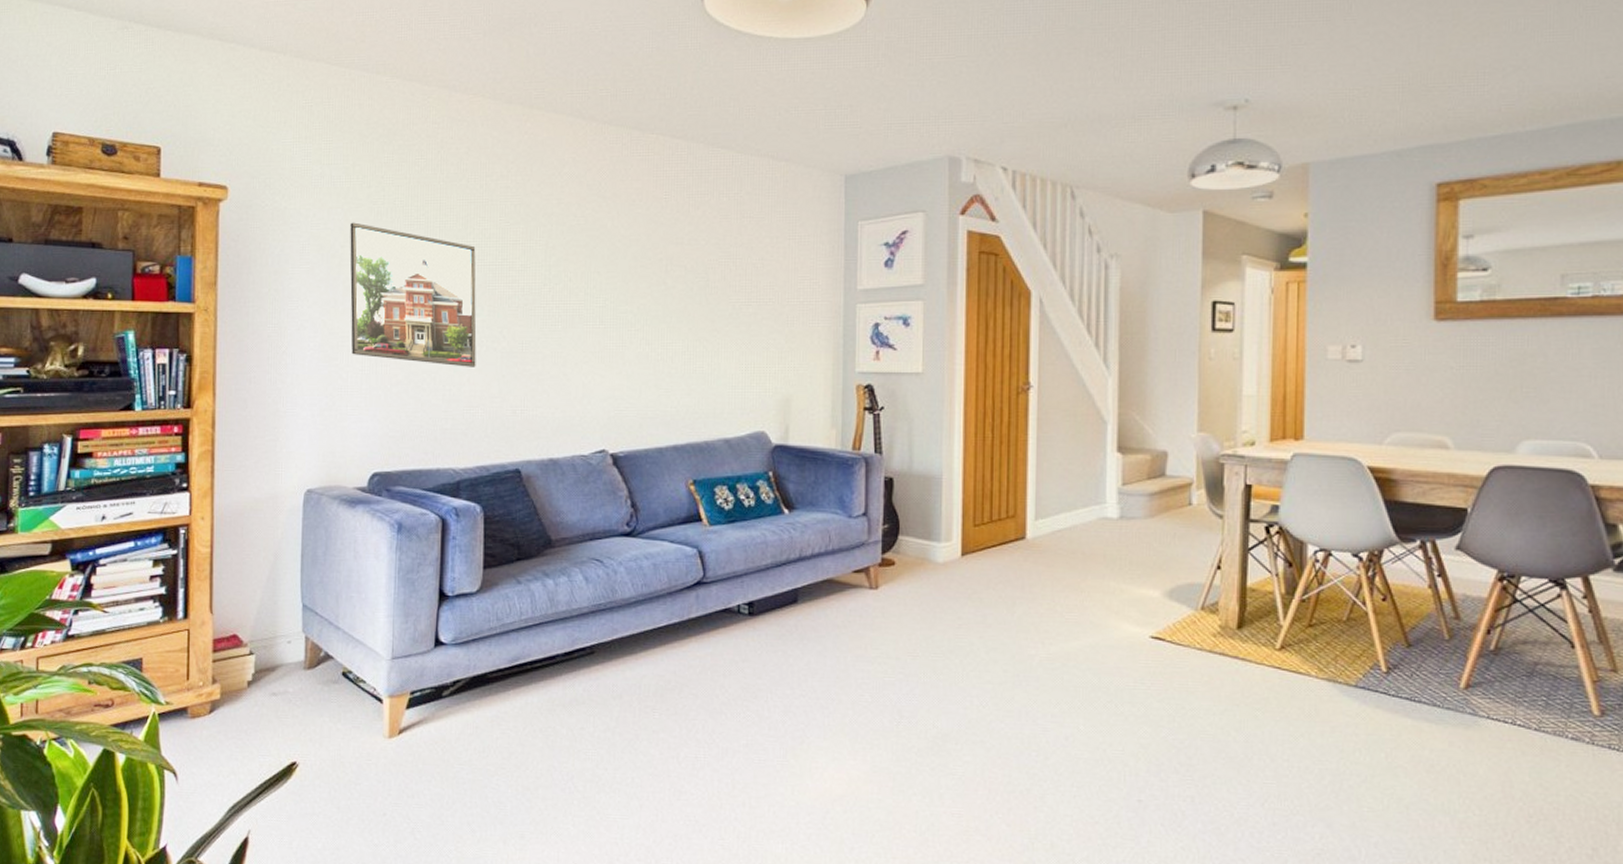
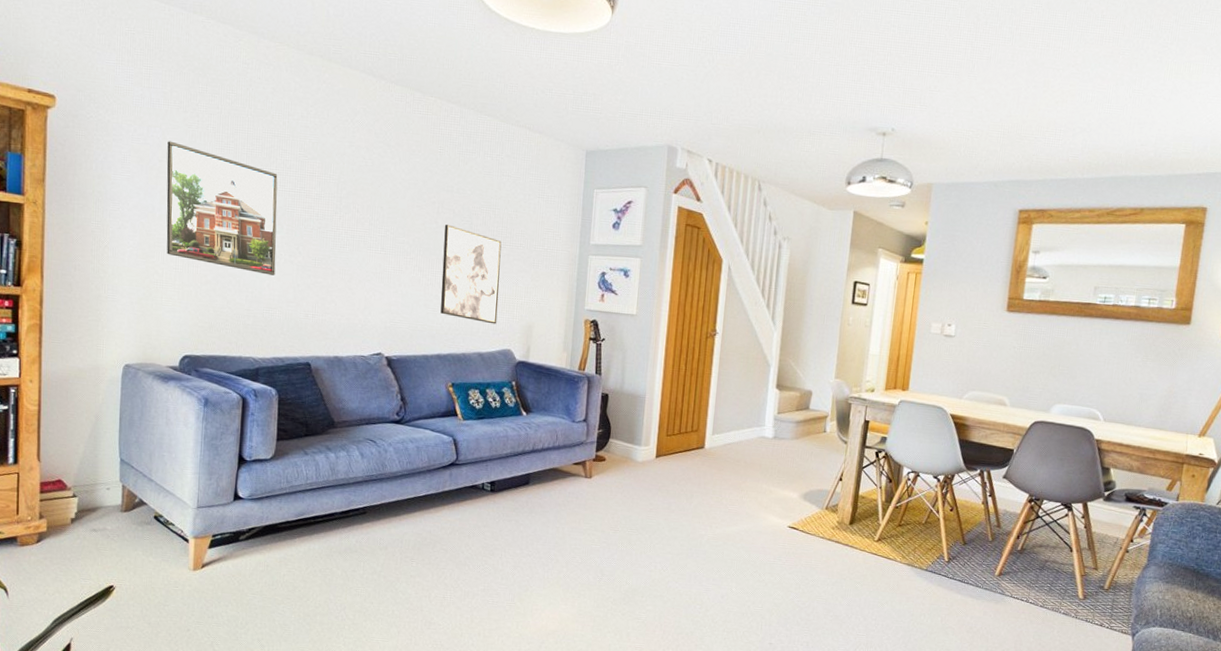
wall art: none [674,285,746,402] -> present [440,225,502,325]

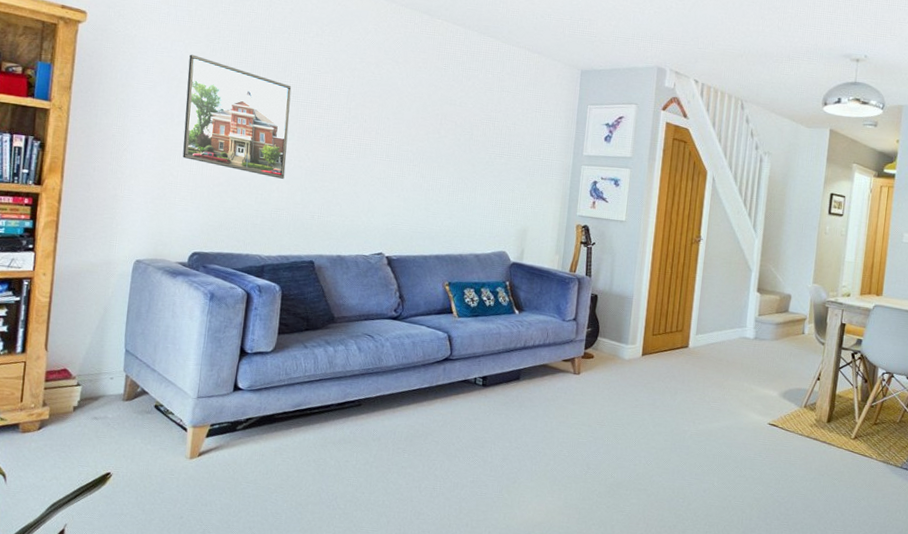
wall art: present [440,225,502,325] -> none [440,135,500,228]

